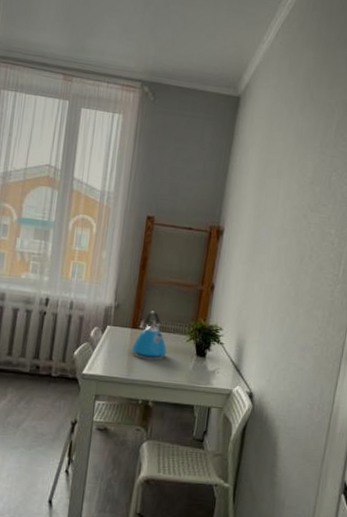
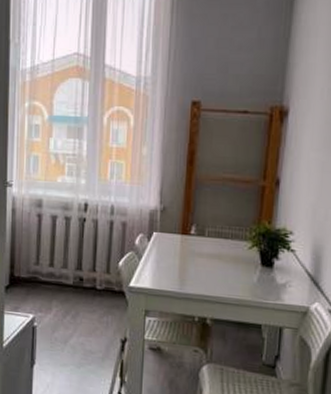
kettle: present [131,311,167,361] -> none [182,213,225,272]

